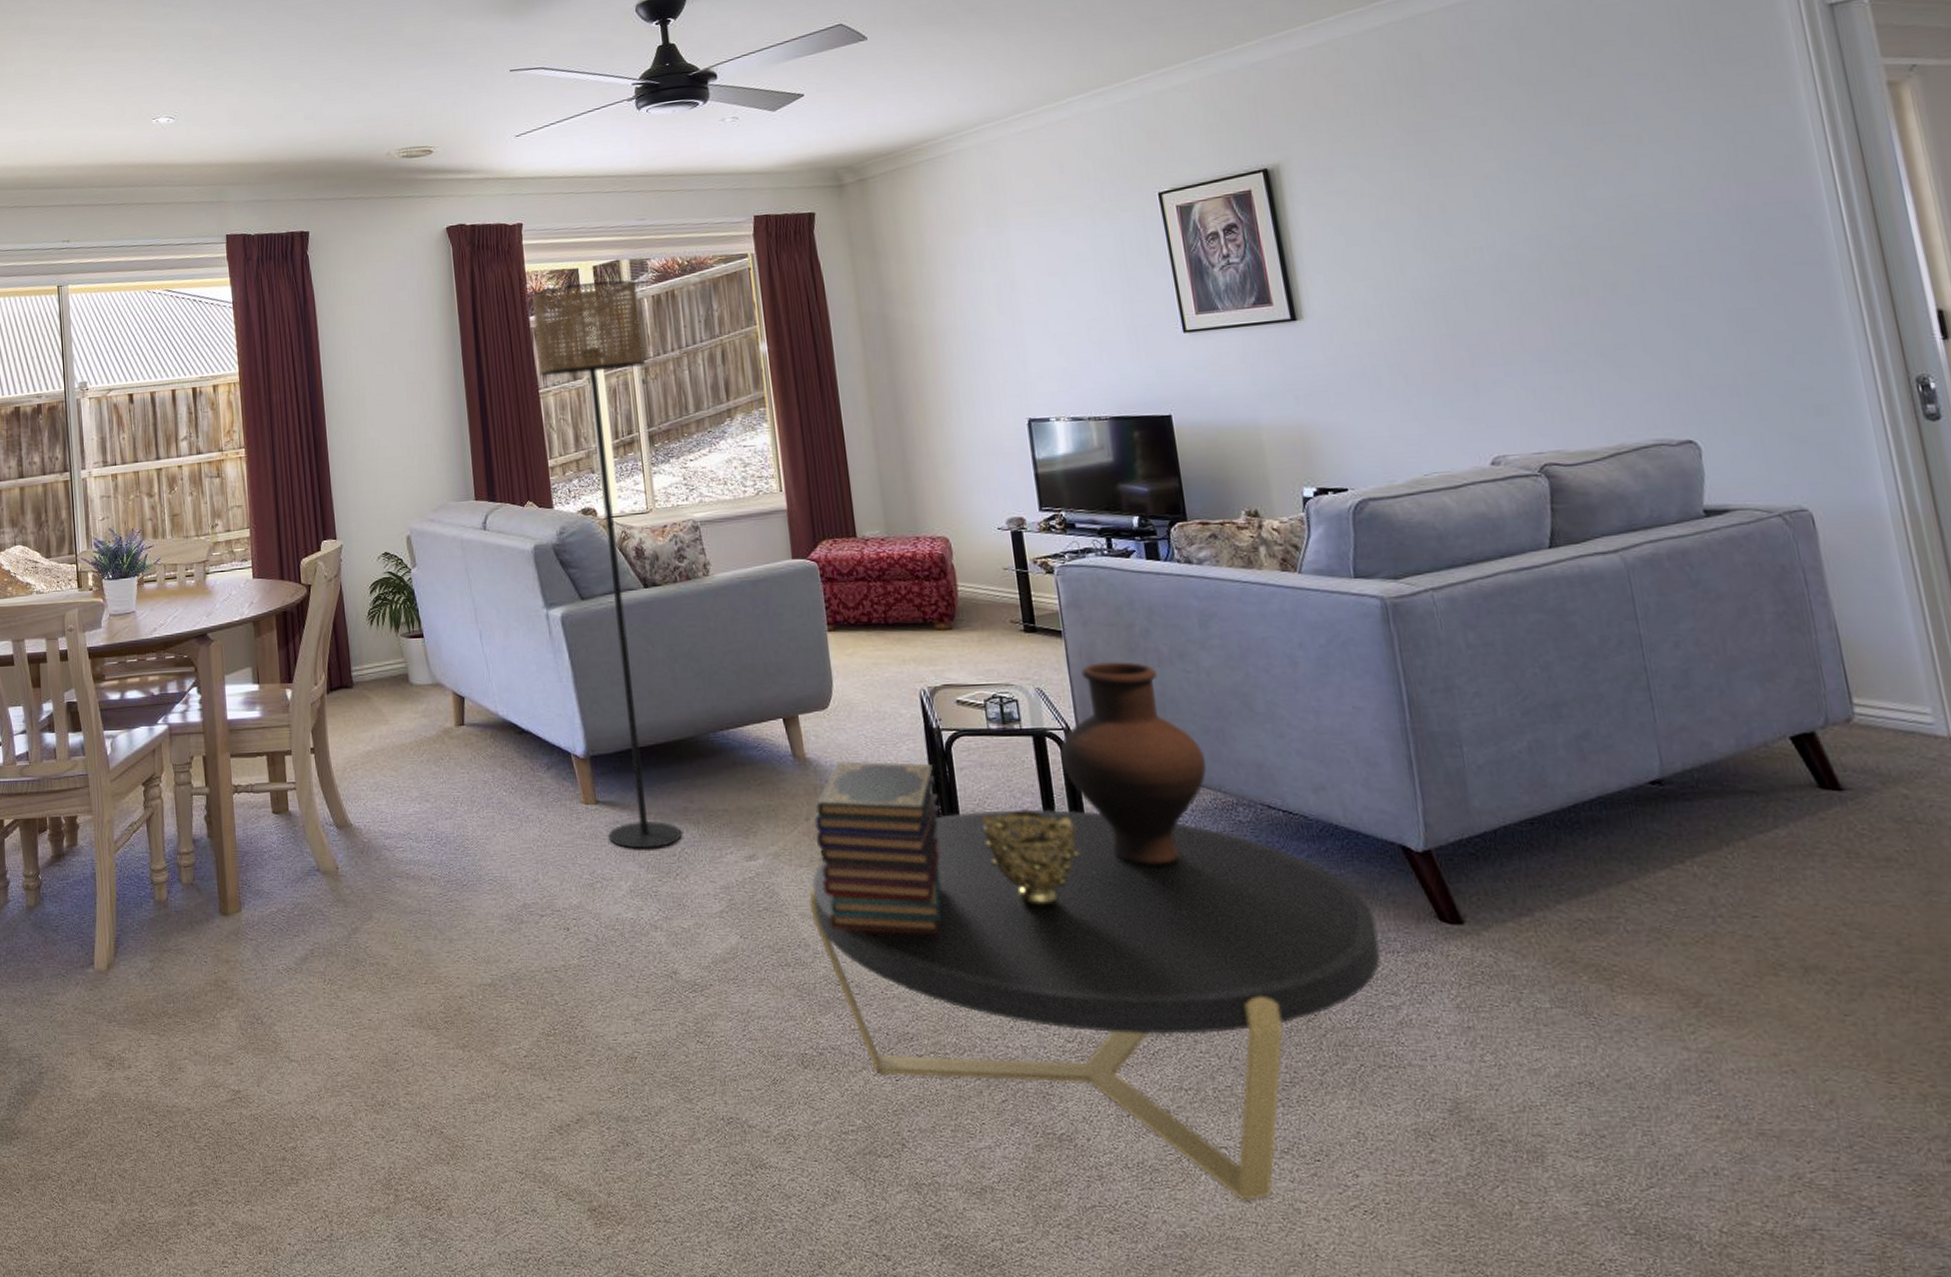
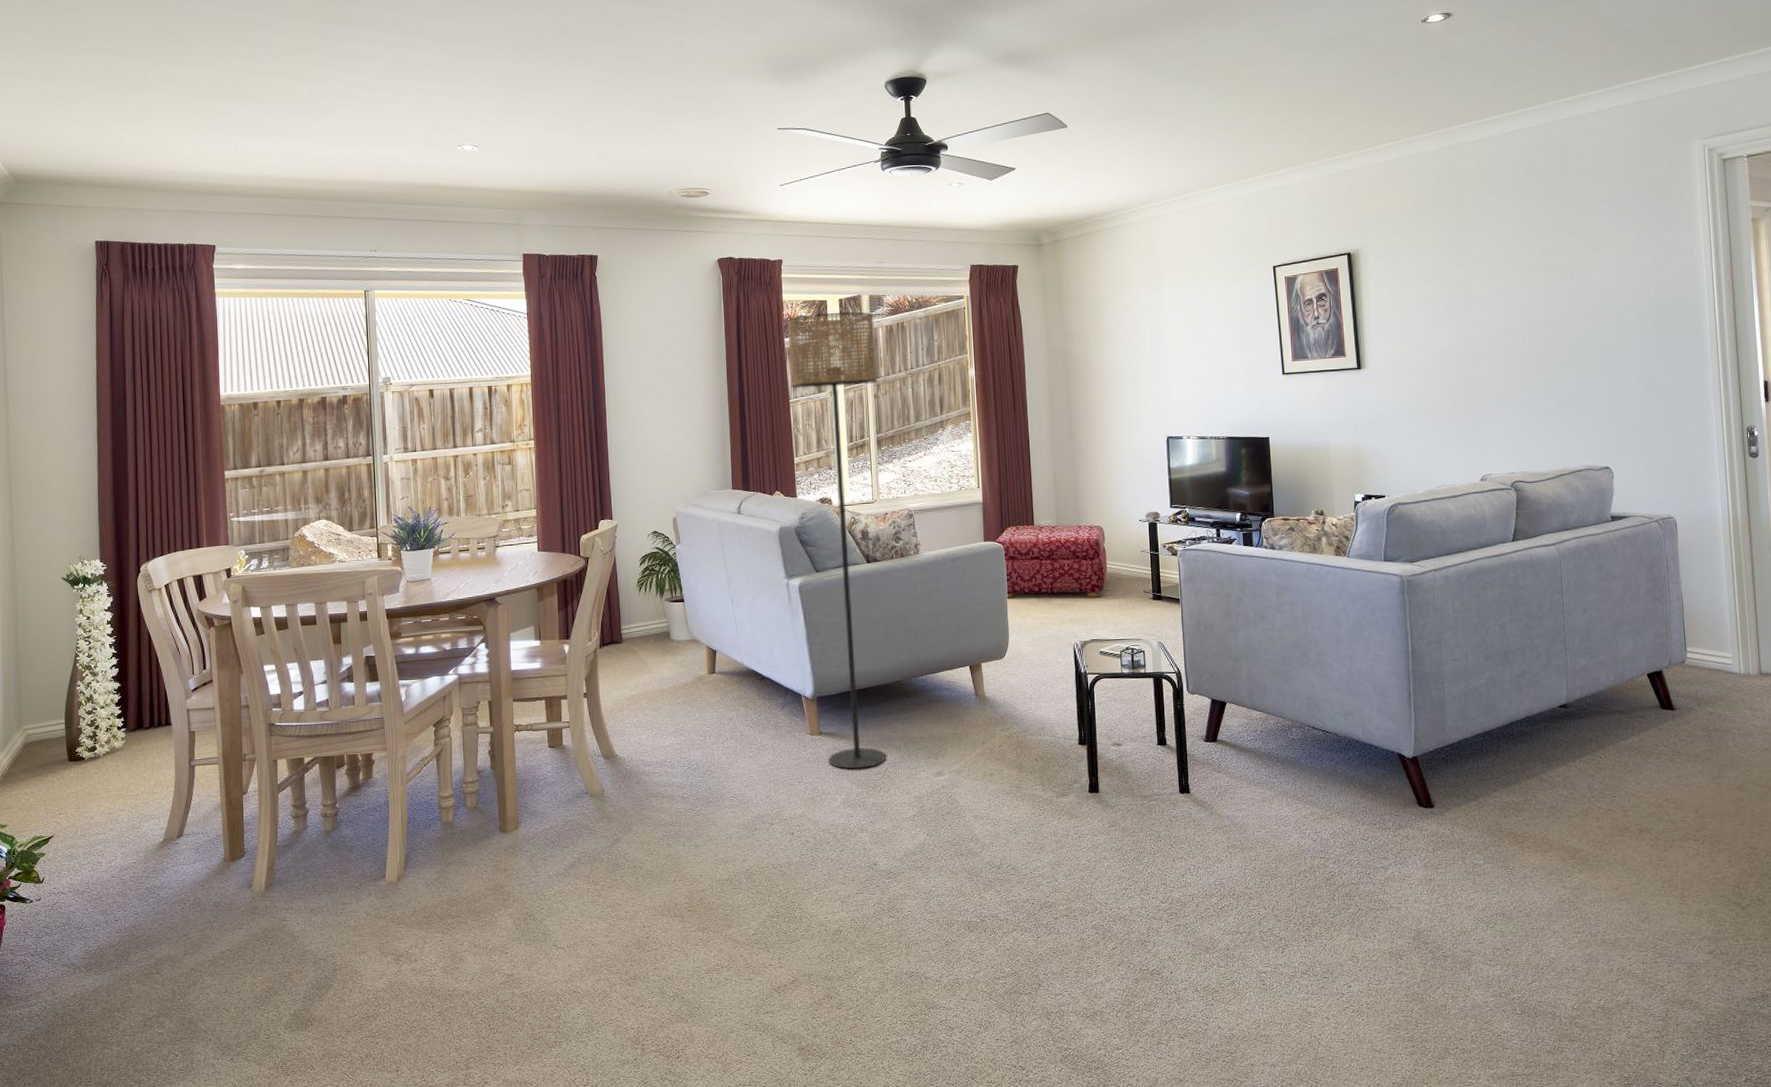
coffee table: present [808,809,1381,1202] -> none [980,732,1379,1010]
book stack: present [815,761,941,936] -> none [989,698,1083,829]
decorative bowl: present [982,808,1081,908] -> none [1113,732,1181,806]
vase: present [1059,661,1206,865] -> none [1171,622,1273,772]

